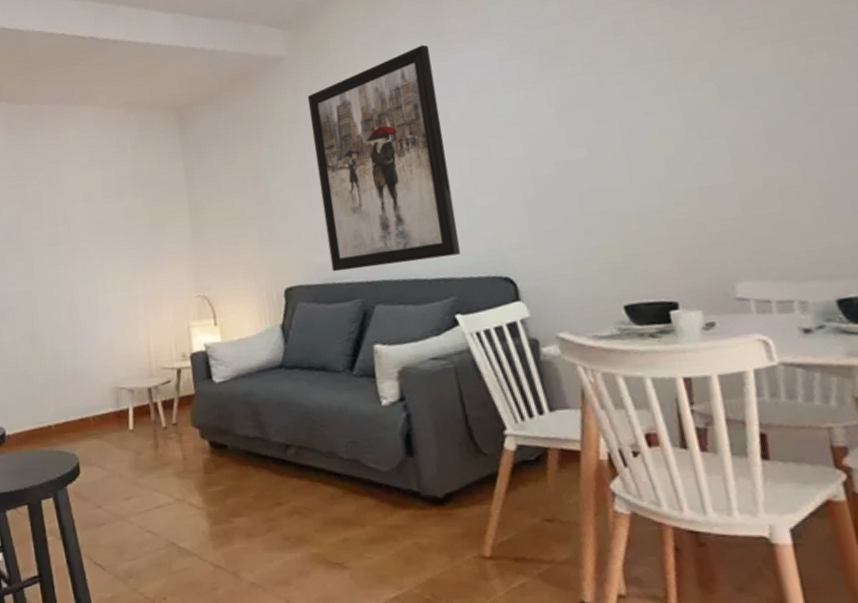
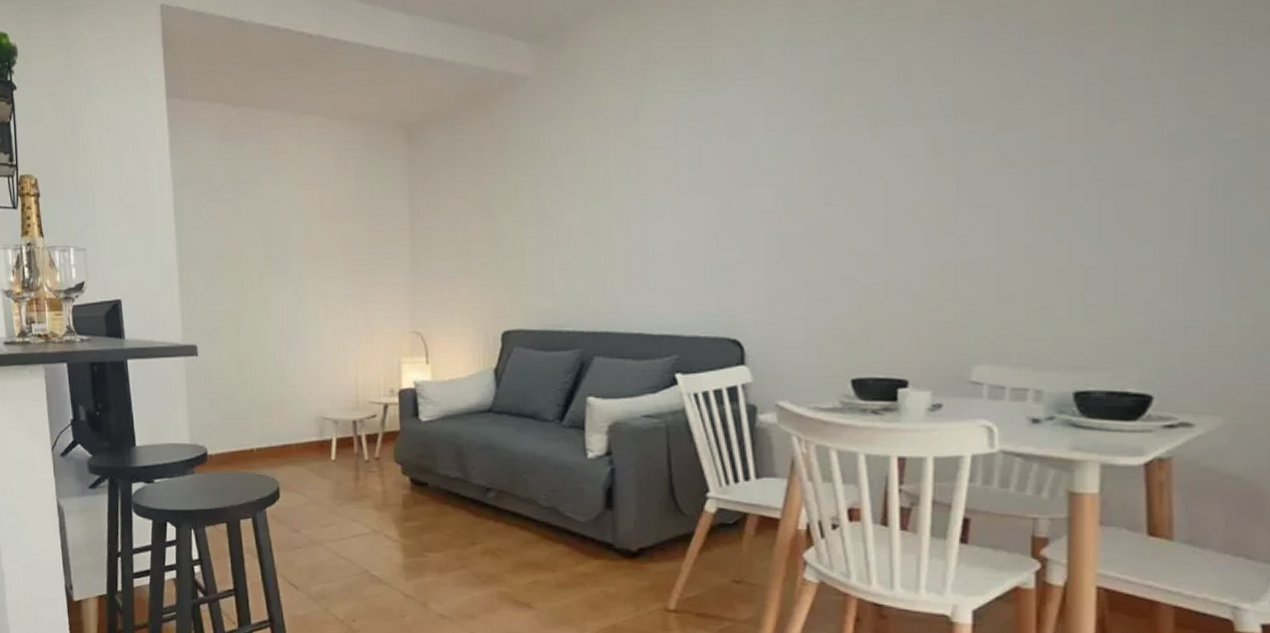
wall art: present [307,44,460,272] -> none [549,75,691,319]

